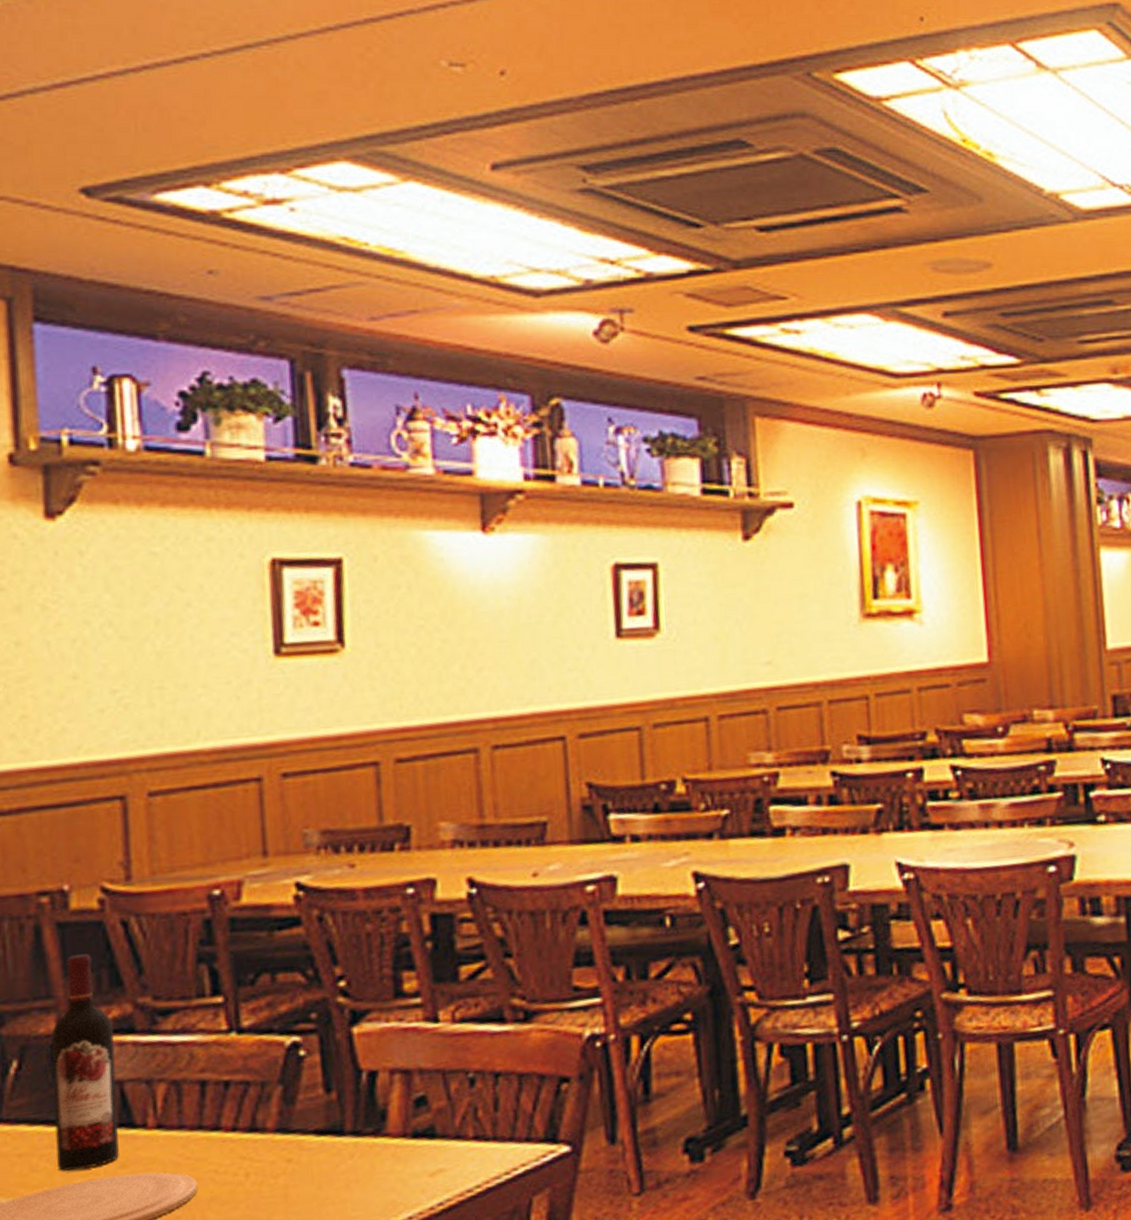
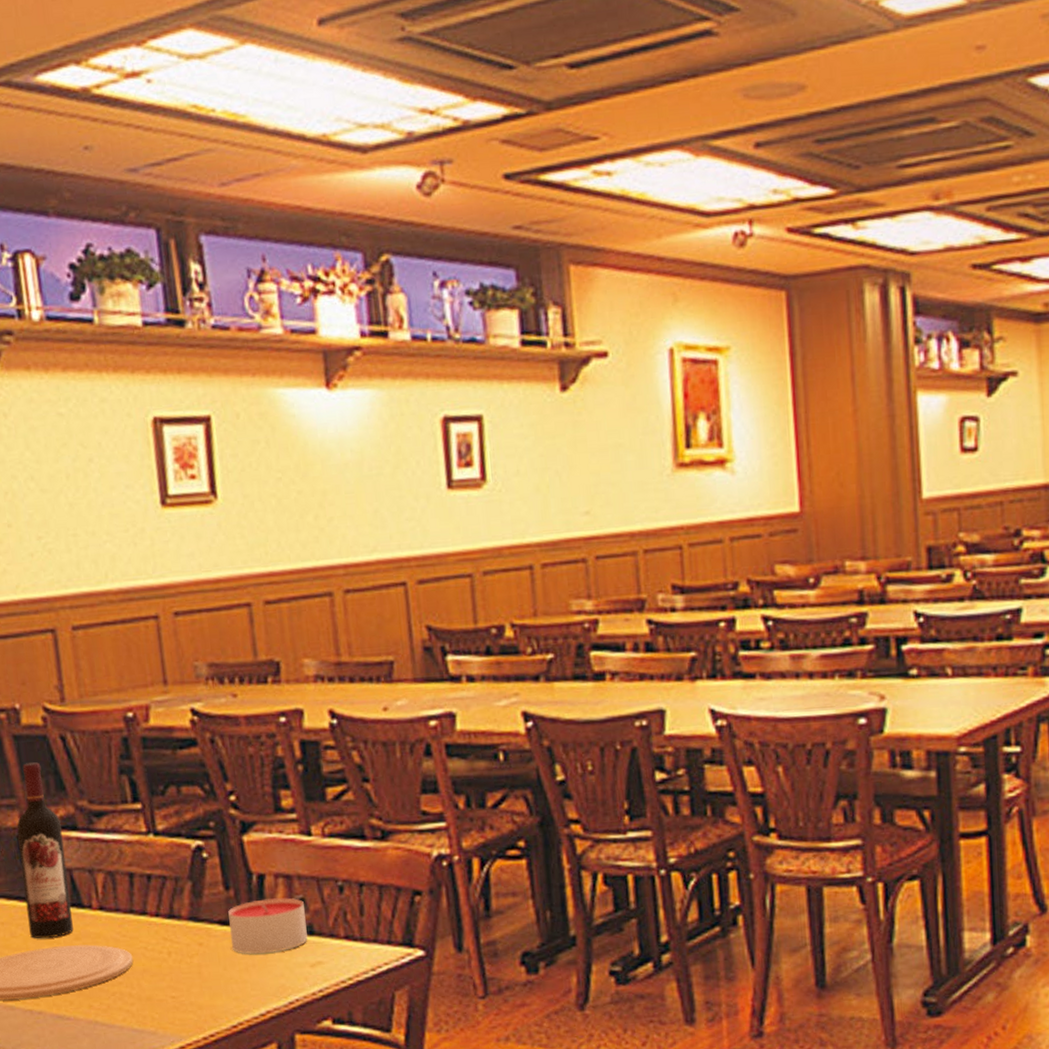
candle: none [328,1096,428,1168] -> present [228,898,308,954]

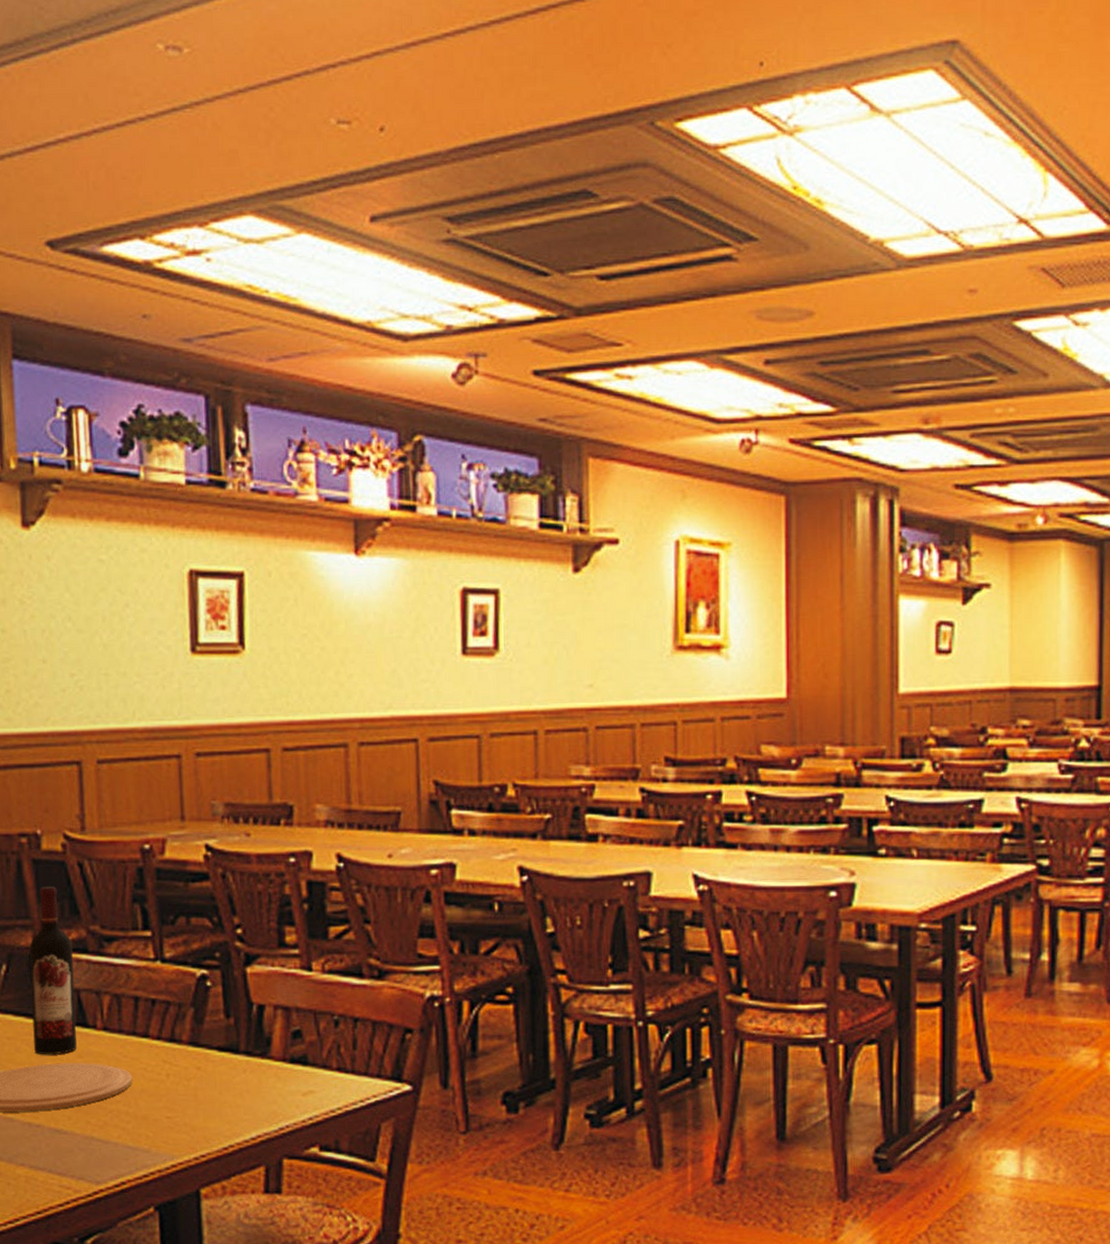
candle: present [228,898,308,954] -> none [227,1028,301,1080]

